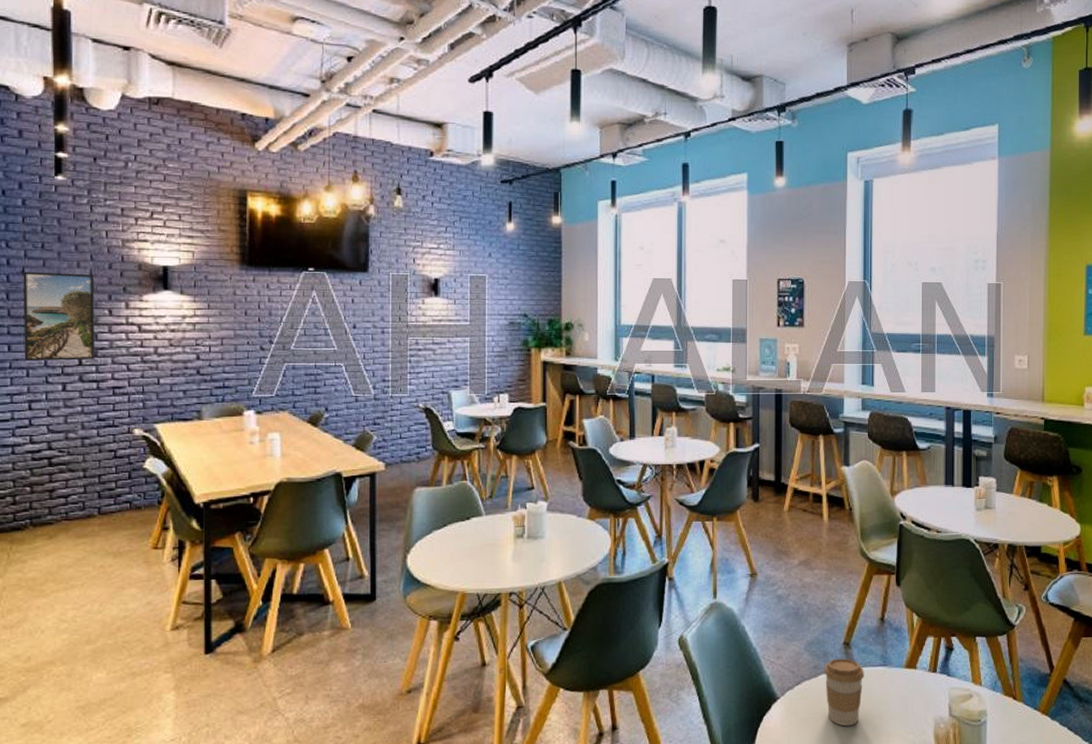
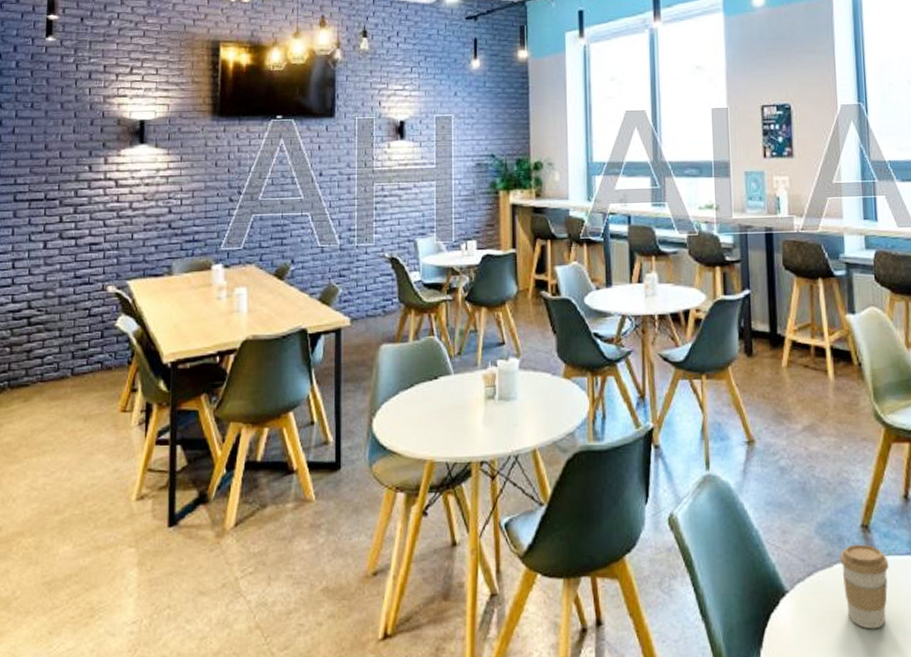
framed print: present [23,271,95,361] -> none [10,131,77,219]

